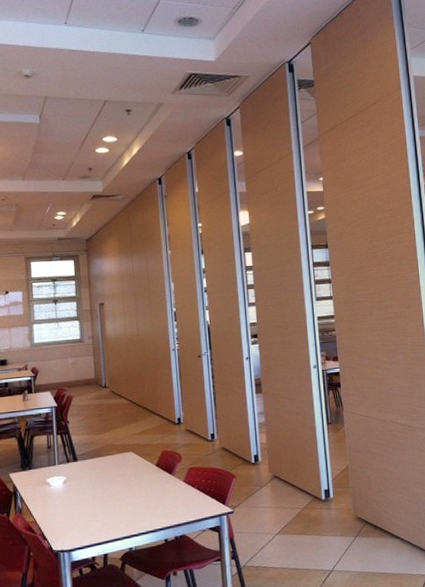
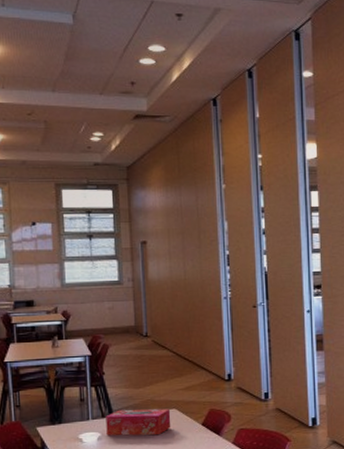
tissue box: none [70,452,129,479] -> present [106,408,171,436]

